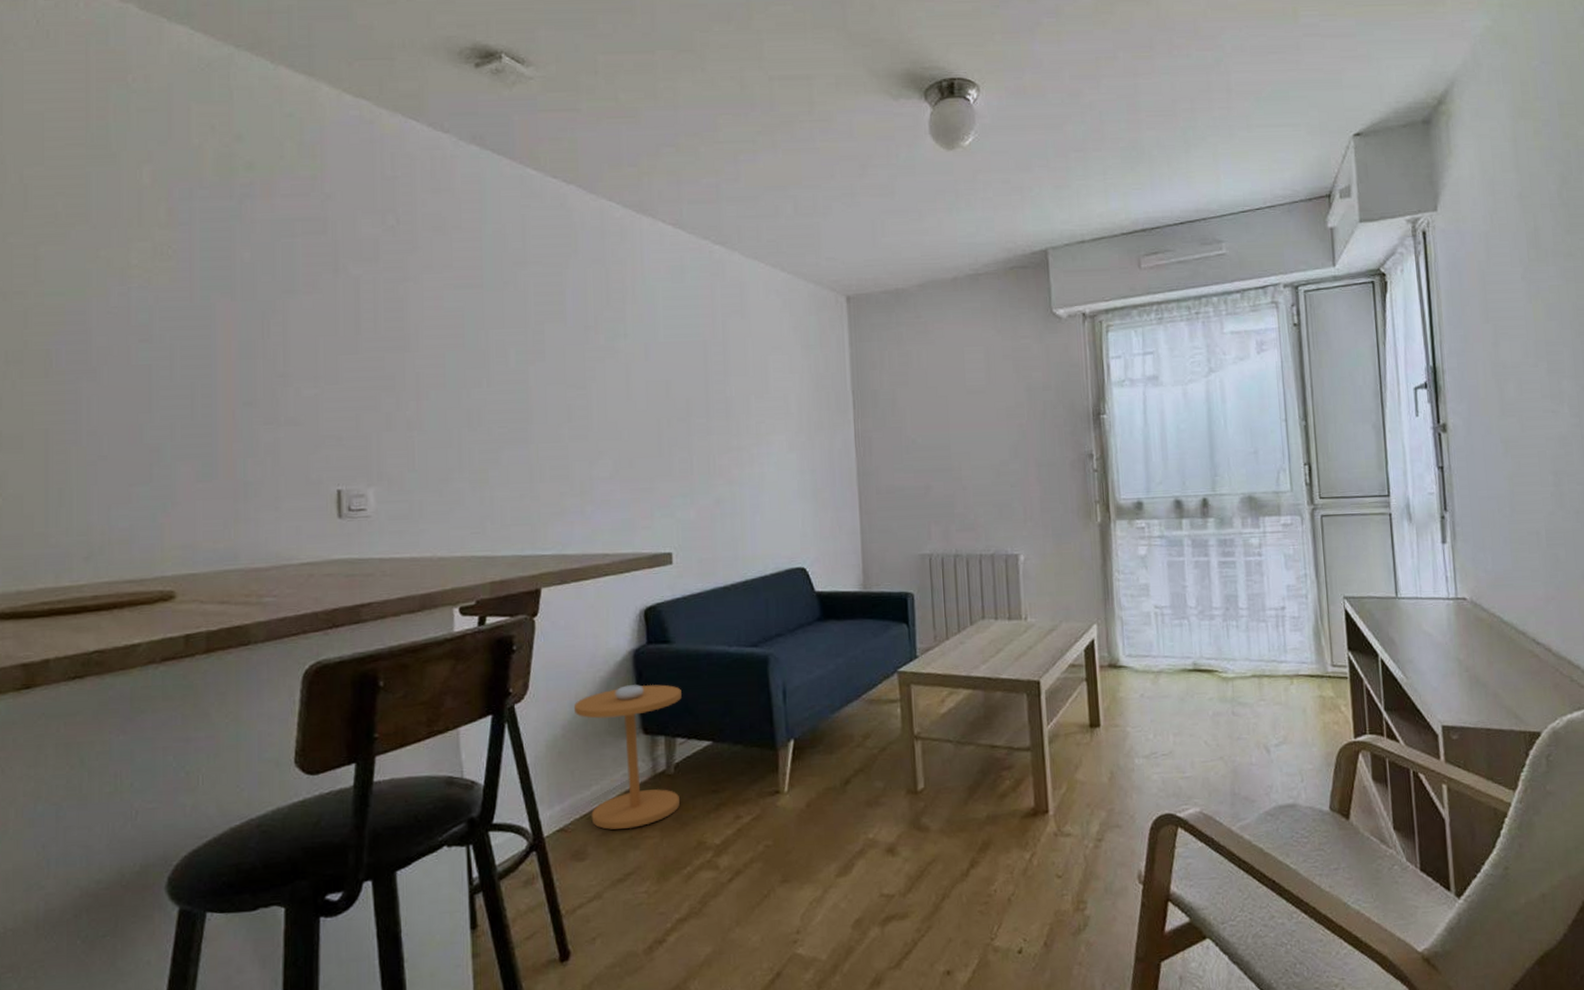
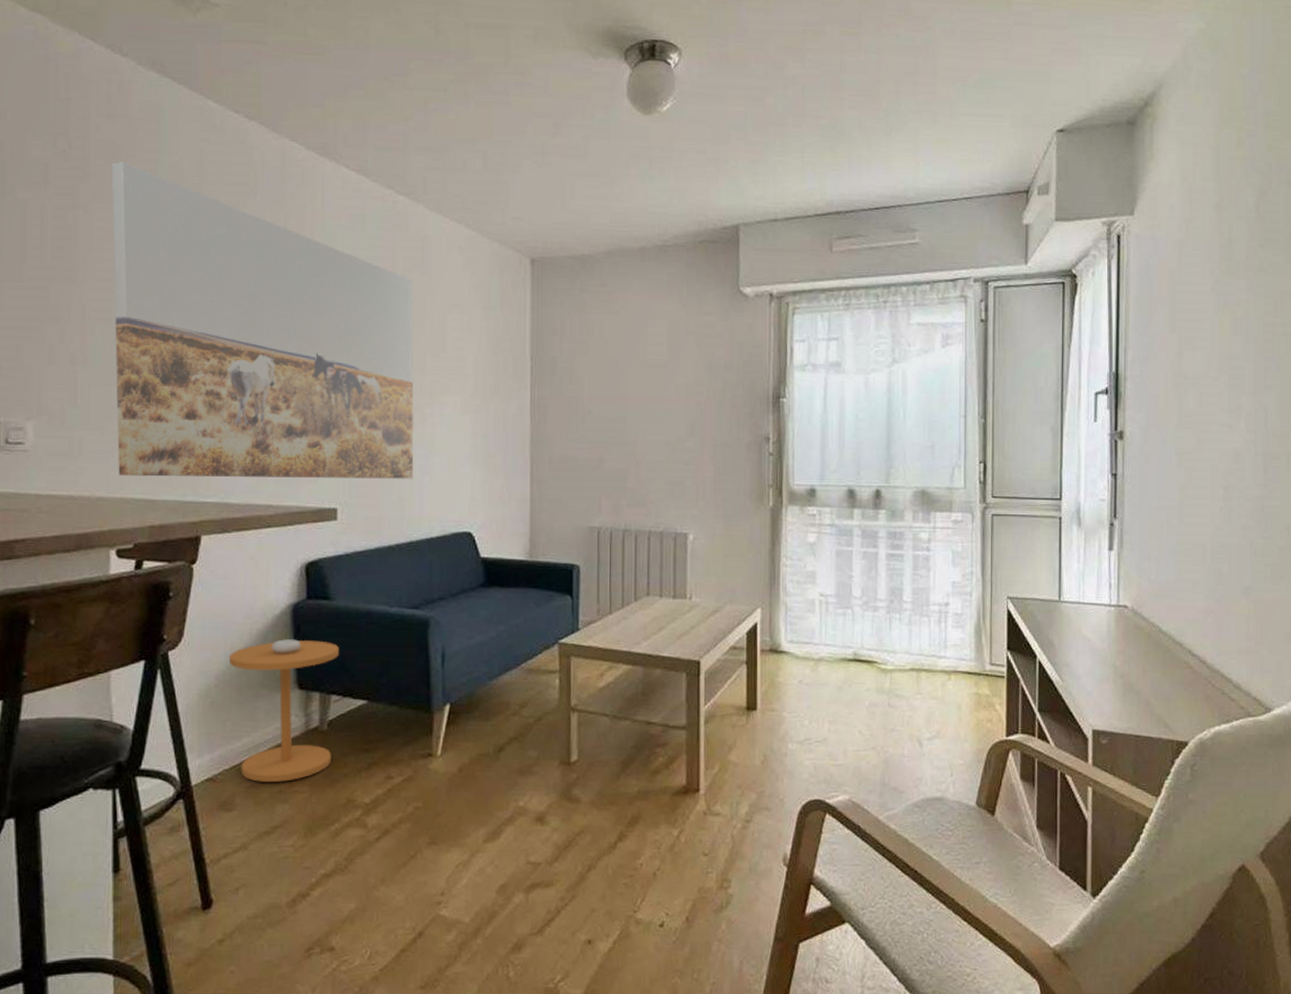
wall art: none [438,232,745,535] -> present [111,161,414,479]

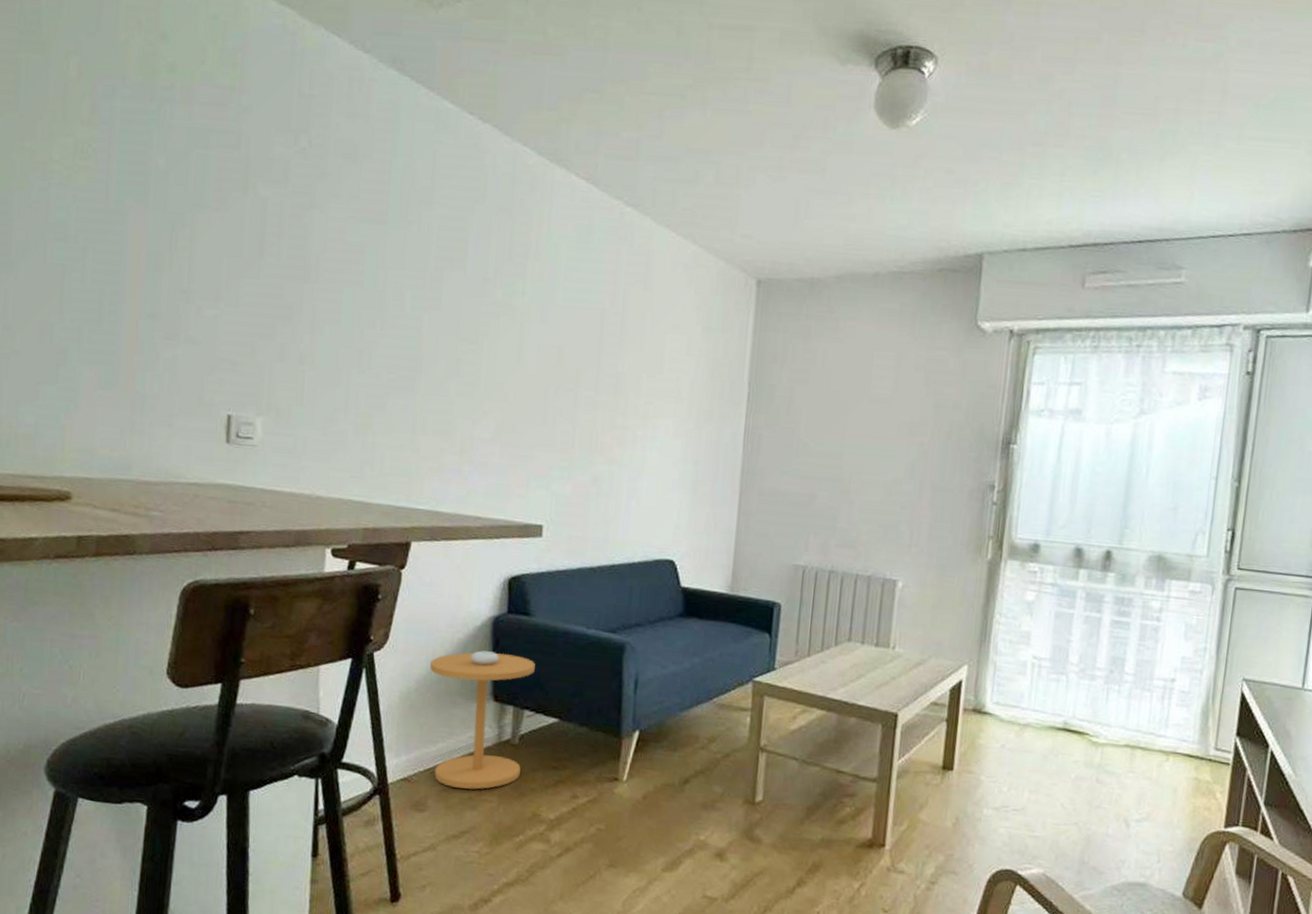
wall art: present [111,161,414,479] -> none [337,161,634,502]

